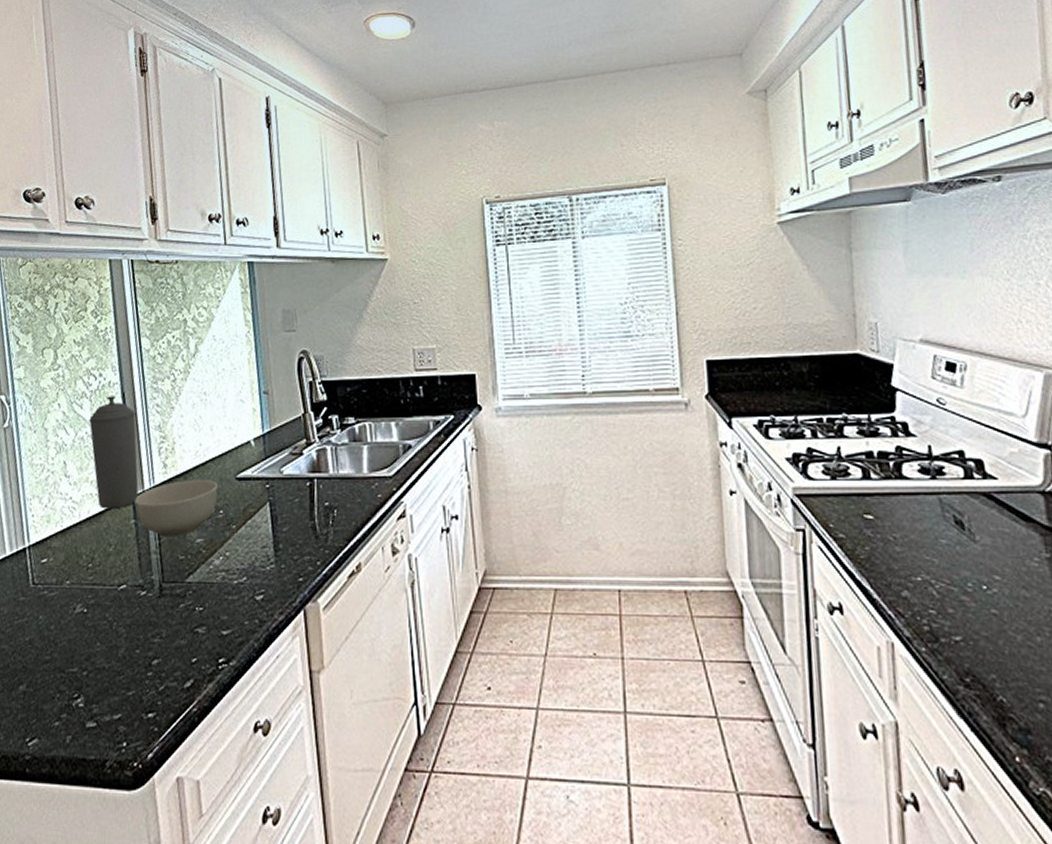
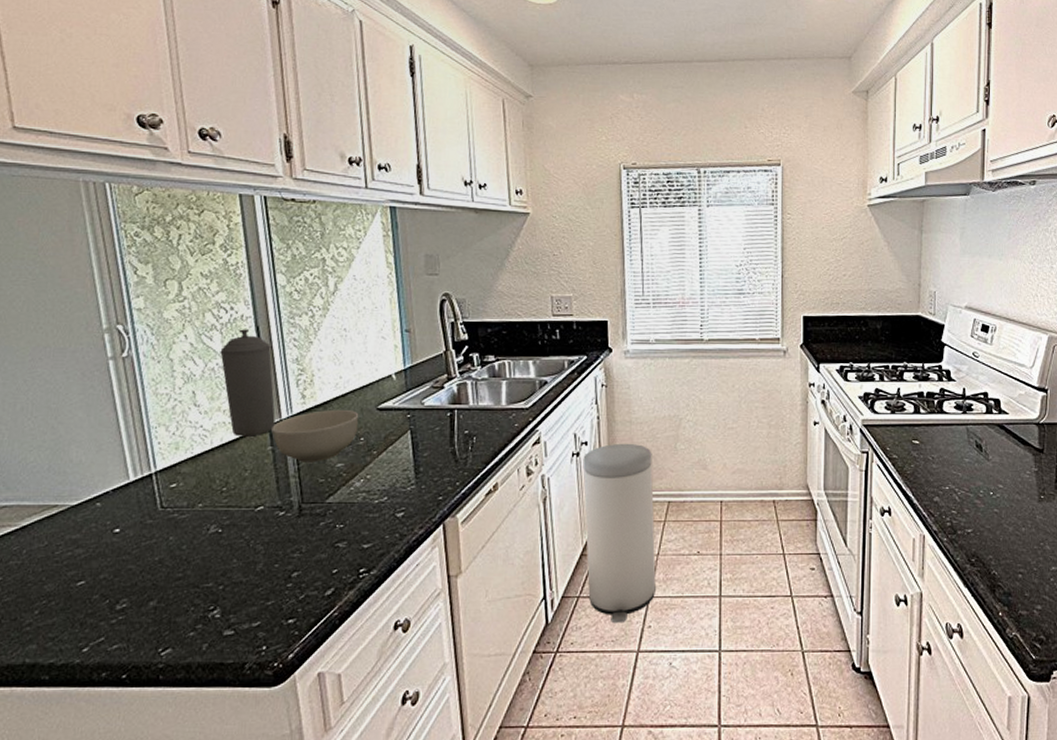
pedal bin: none [454,517,545,741] -> present [583,443,656,624]

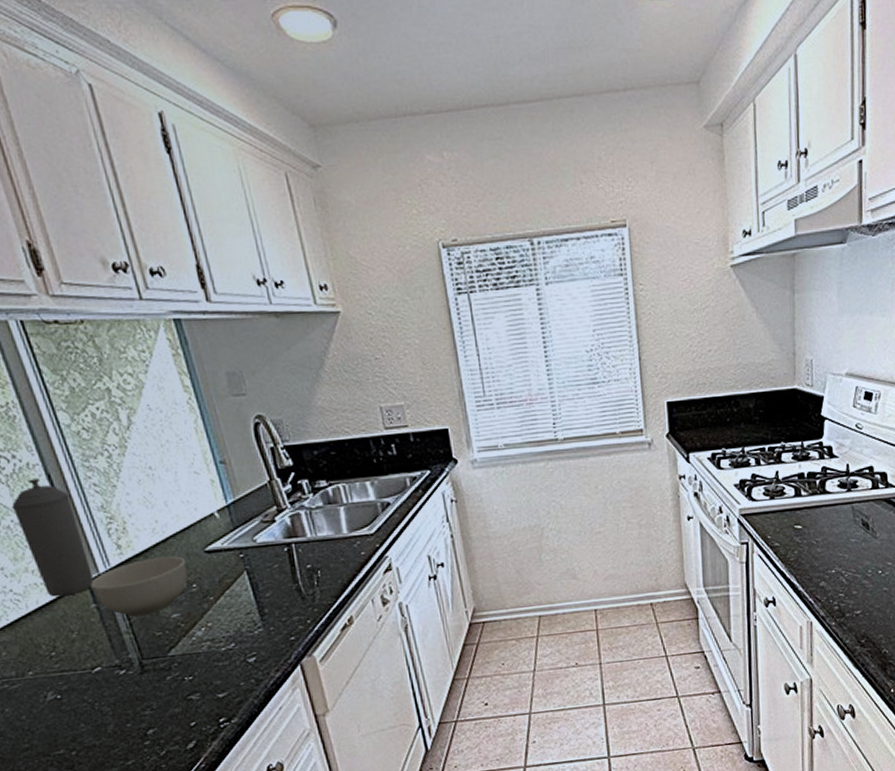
pedal bin: present [583,443,656,624] -> none [441,559,536,743]

